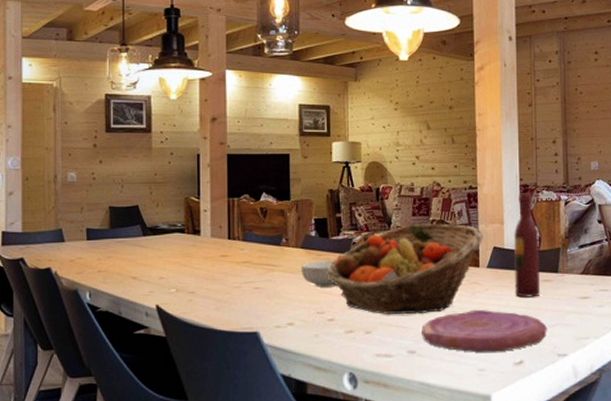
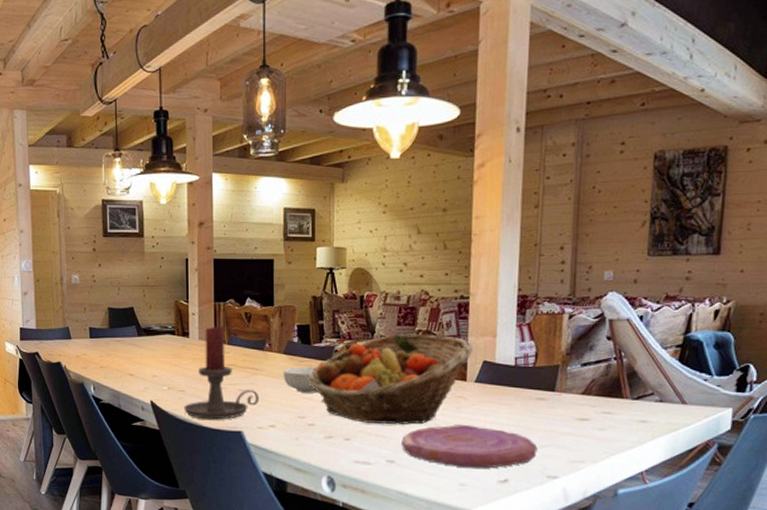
candle holder: none [194,222,277,322] -> present [184,326,260,420]
wine bottle: present [513,193,541,298] -> none [504,304,537,416]

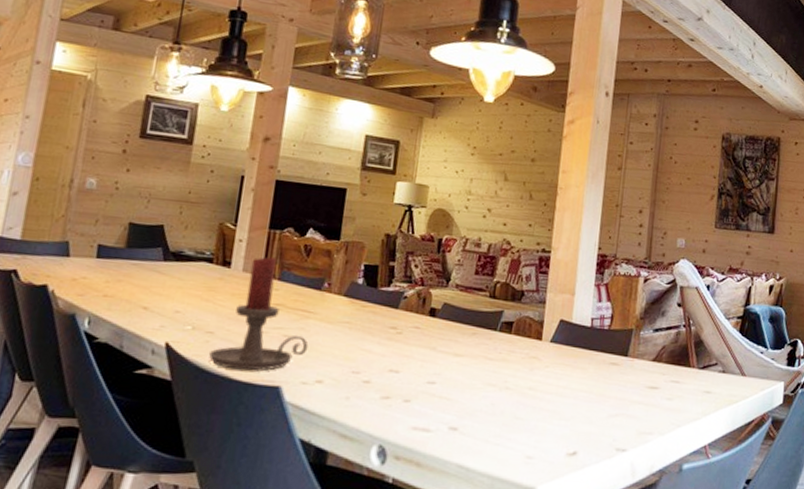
cereal bowl: present [283,366,318,393] -> none [340,312,380,345]
fruit basket: present [308,333,473,425] -> none [369,283,551,387]
plate: present [402,425,538,468] -> none [467,388,608,439]

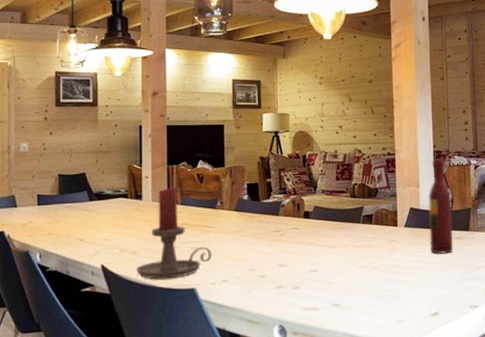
wine bottle: none [577,263,612,381] -> present [428,158,454,254]

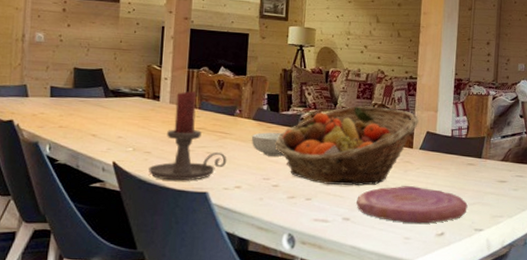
cereal bowl: none [234,221,268,247] -> present [251,132,284,157]
fruit basket: none [258,187,401,272] -> present [275,105,419,186]
plate: none [345,266,460,305] -> present [356,186,468,224]
wine bottle: present [428,158,454,254] -> none [442,86,468,178]

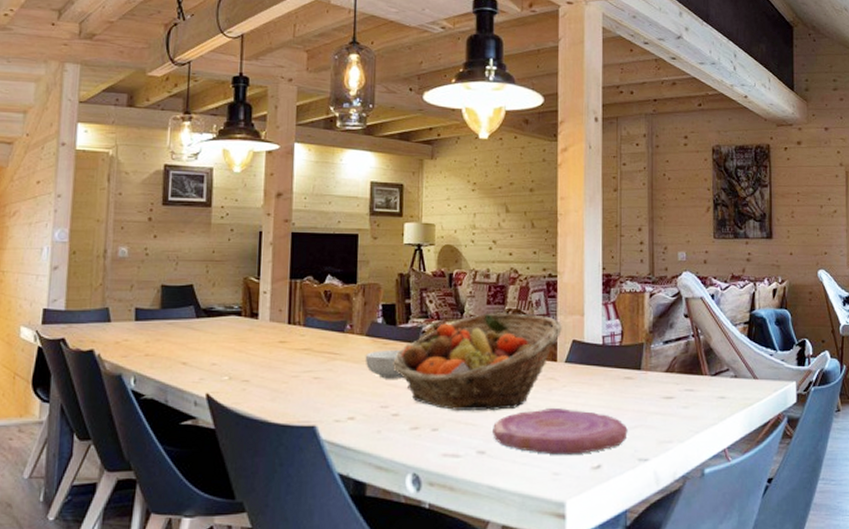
candle holder: present [149,91,227,181] -> none [247,306,338,414]

